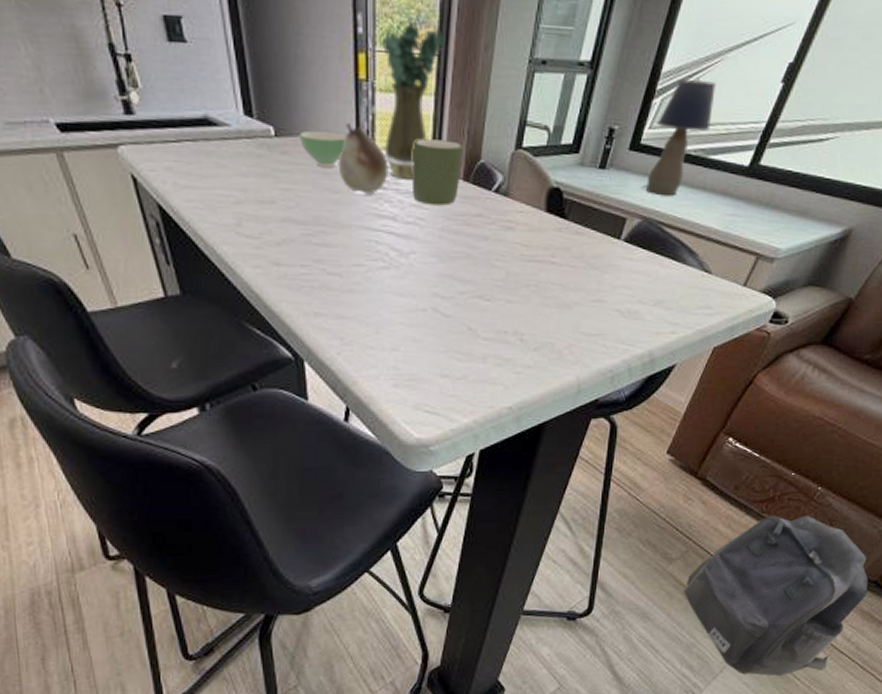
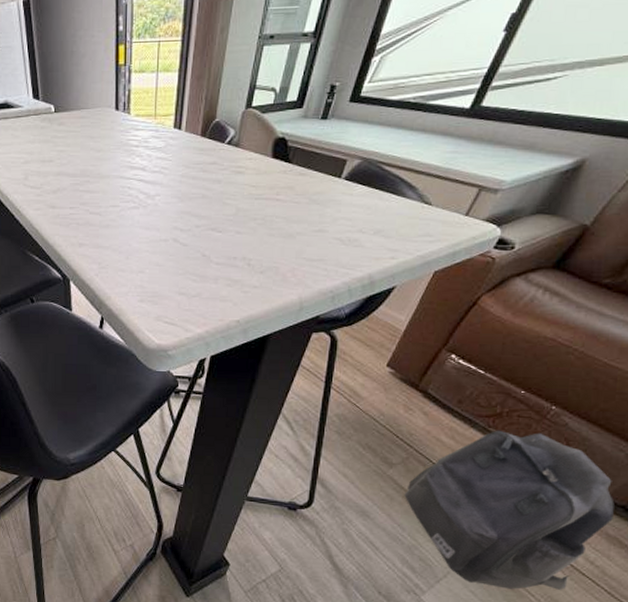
bowl: present [298,130,347,167] -> none [72,105,109,133]
fruit: present [338,123,389,195] -> none [101,98,140,151]
vase: present [383,15,446,179] -> none [137,12,189,138]
mug: present [411,139,464,207] -> none [158,105,202,159]
table lamp: present [642,77,716,195] -> none [362,35,435,138]

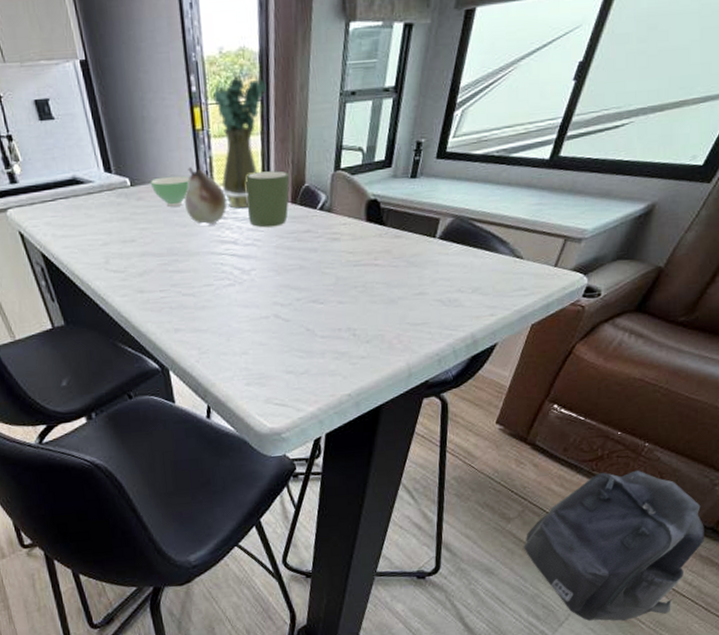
bowl: none [72,105,109,133] -> present [150,175,190,207]
fruit: none [101,98,140,151] -> present [184,167,227,225]
vase: none [137,12,189,138] -> present [213,70,267,208]
mug: none [158,105,202,159] -> present [246,170,290,229]

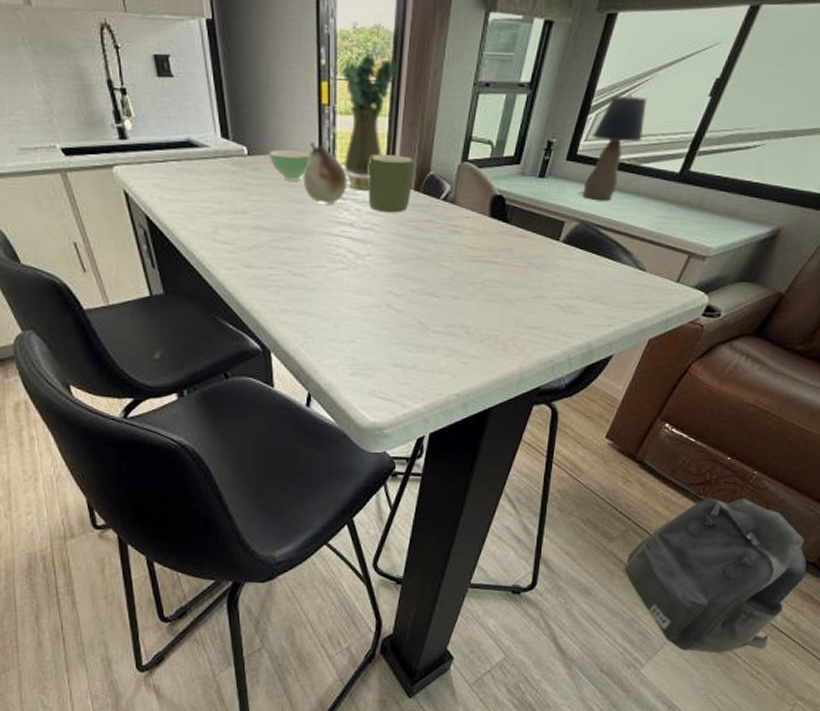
table lamp: none [451,87,512,195] -> present [579,94,647,200]

